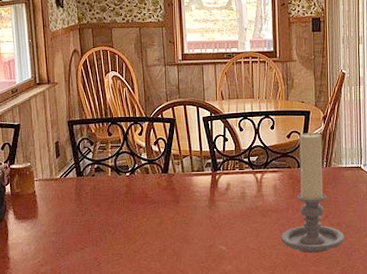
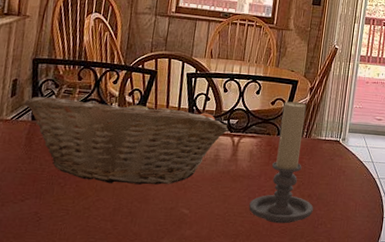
fruit basket: none [68,145,249,228] -> present [24,96,228,185]

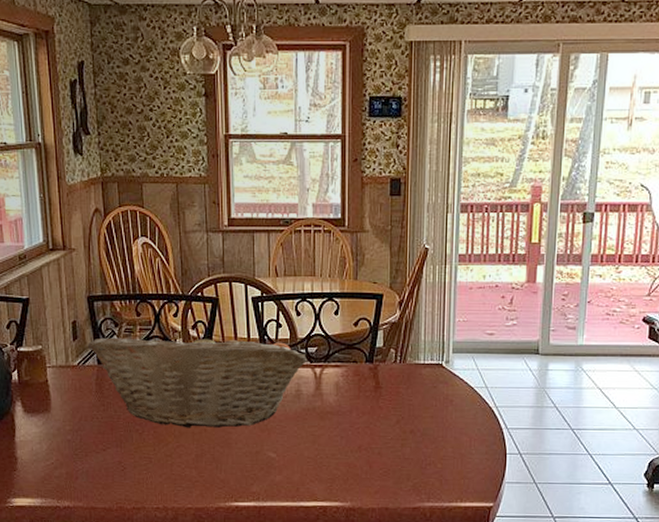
candle holder: present [249,101,313,224] -> none [342,320,418,465]

